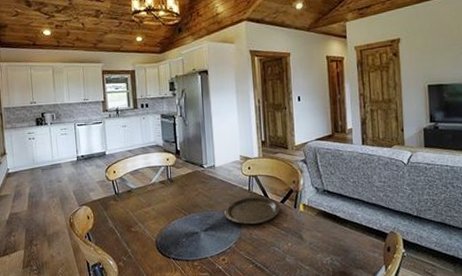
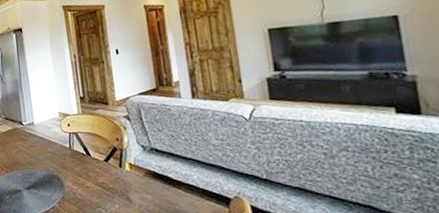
plate: present [224,196,281,225] -> none [46,154,105,184]

